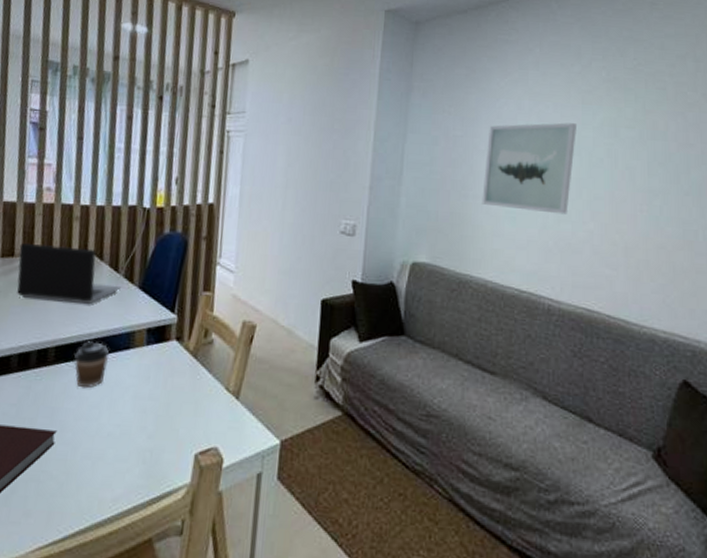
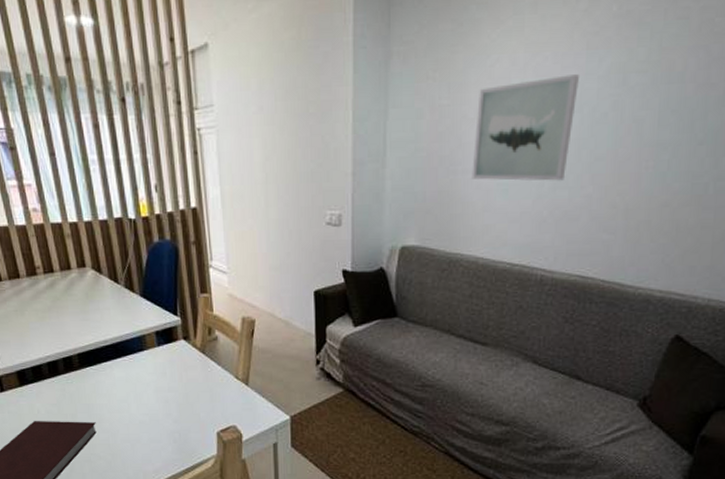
laptop computer: present [17,243,121,304] -> none [22,263,124,315]
coffee cup: present [74,341,109,389] -> none [96,347,127,387]

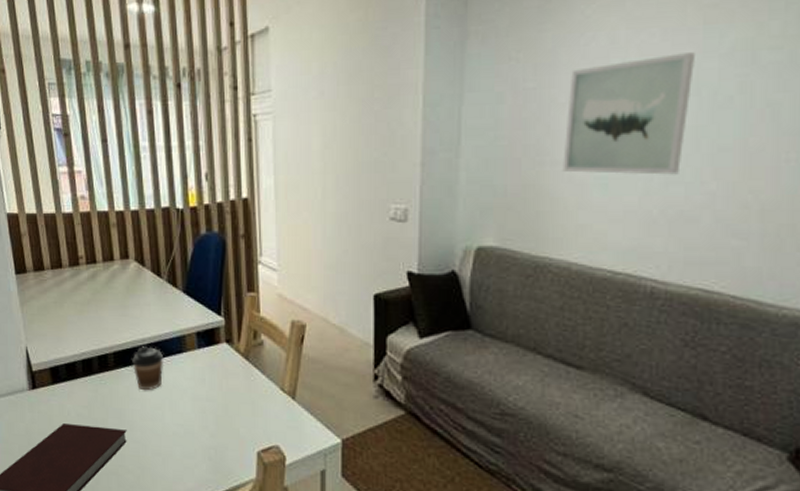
coffee cup: none [96,347,127,387] -> present [132,346,164,391]

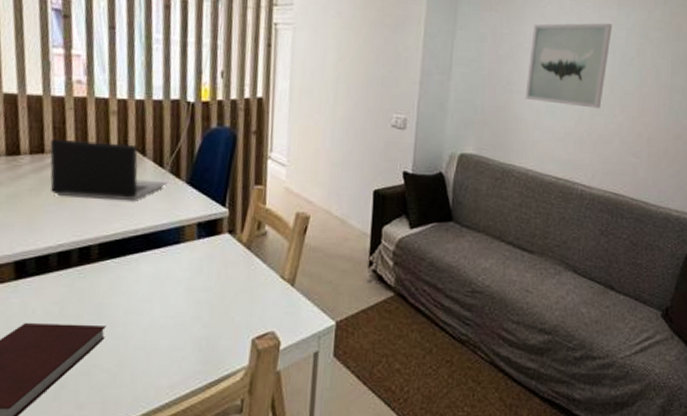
laptop computer: none [66,253,166,310] -> present [49,139,167,200]
coffee cup: present [132,346,164,391] -> none [120,237,158,284]

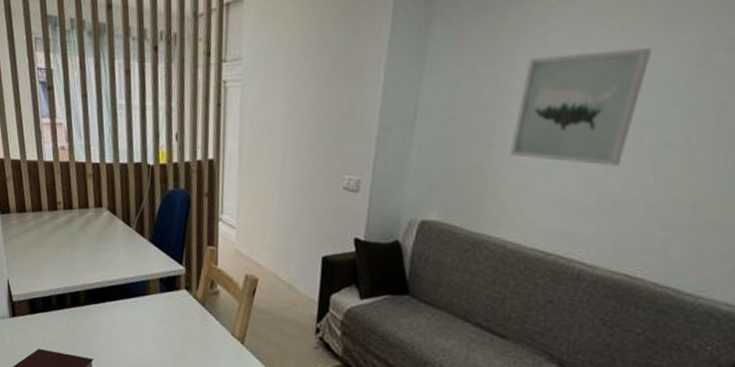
laptop computer: present [49,139,167,200] -> none [45,199,134,255]

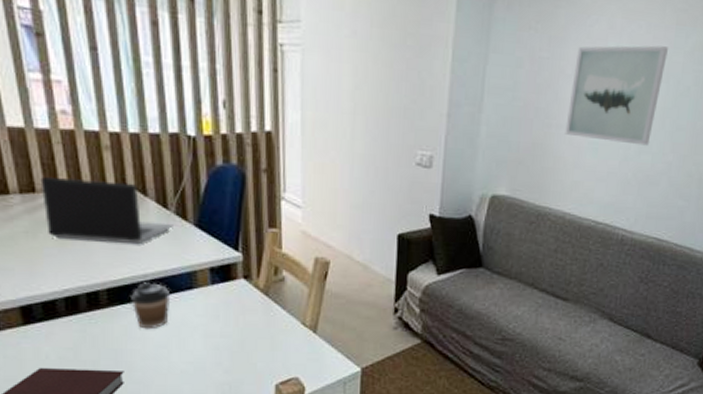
laptop computer: none [45,199,134,255] -> present [40,177,173,243]
coffee cup: none [101,287,129,327] -> present [131,282,171,330]

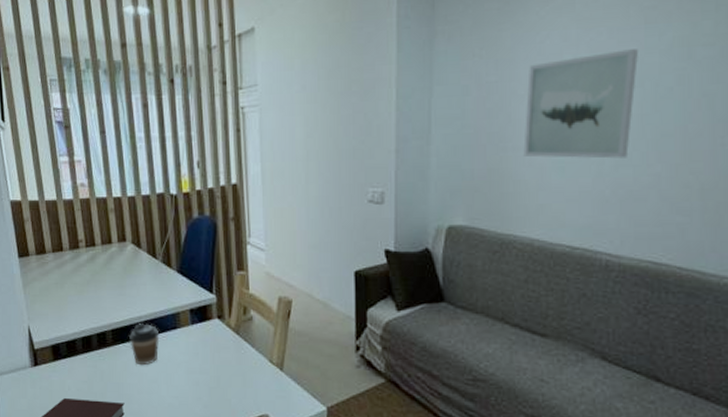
laptop computer: present [40,177,173,243] -> none [66,237,161,289]

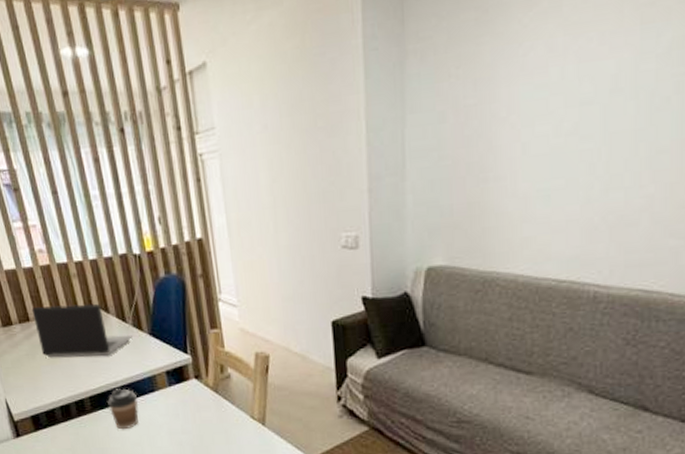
laptop computer: none [66,237,161,289] -> present [31,304,133,358]
wall art: present [523,49,638,159] -> none [506,55,632,187]

